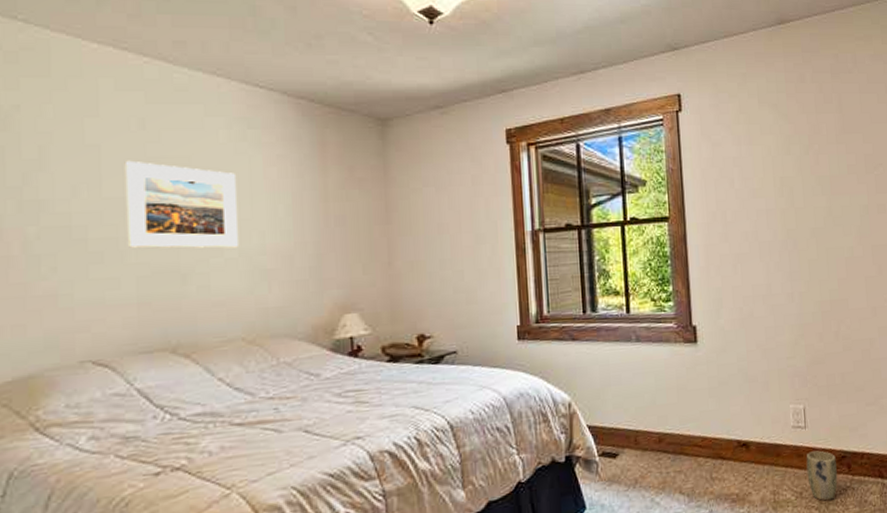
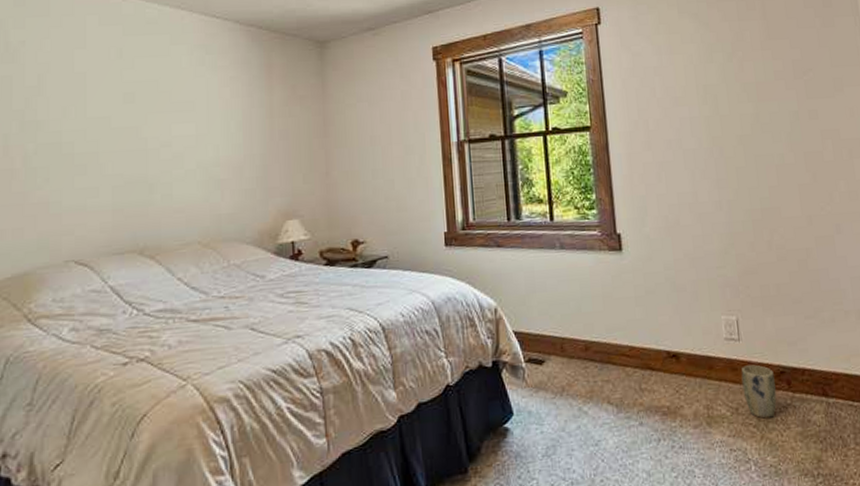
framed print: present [124,160,240,249] -> none [105,85,198,161]

